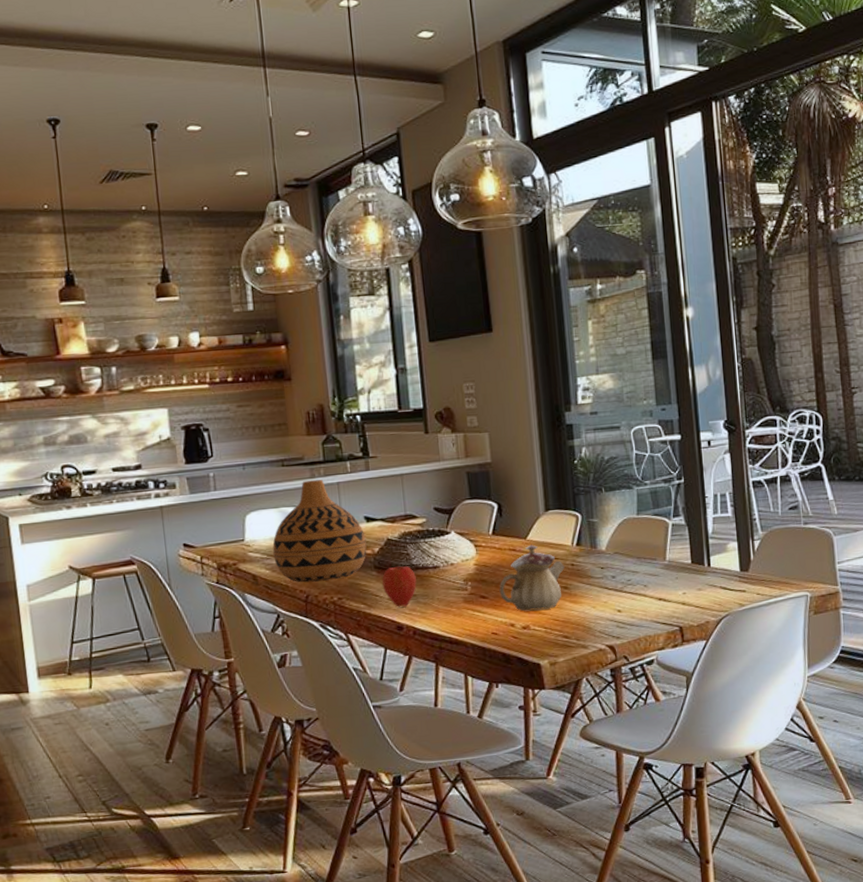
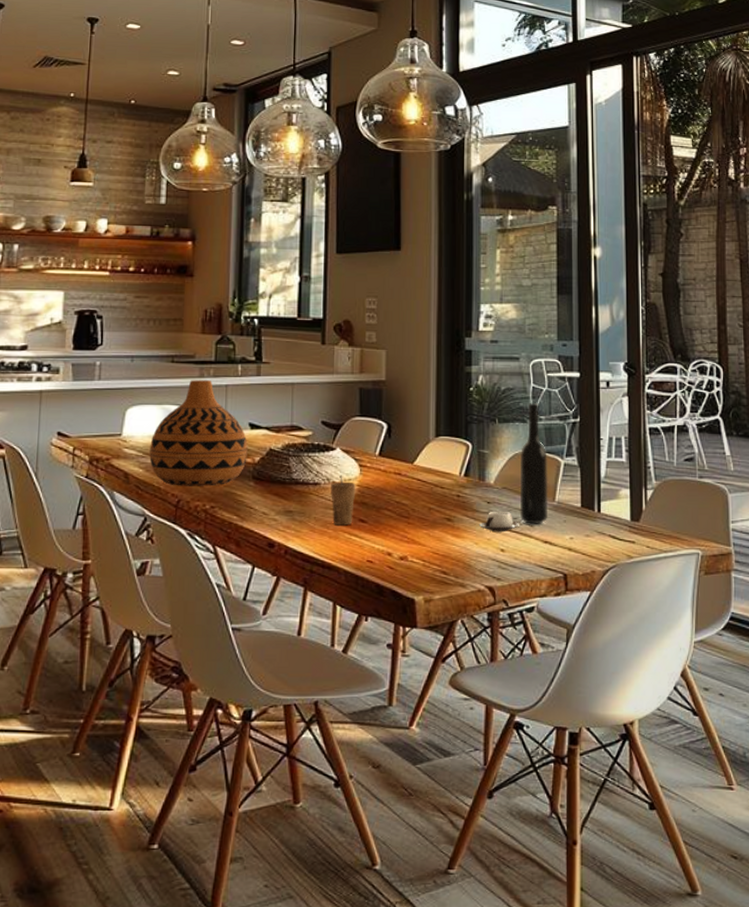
apple: present [381,566,417,607] -> none [258,478,295,523]
cup: none [450,556,475,604] -> present [331,474,356,526]
teapot: present [499,544,565,611] -> none [379,470,450,541]
cup: none [595,574,634,596] -> present [479,511,520,533]
bottle: none [629,468,660,584] -> present [519,402,549,524]

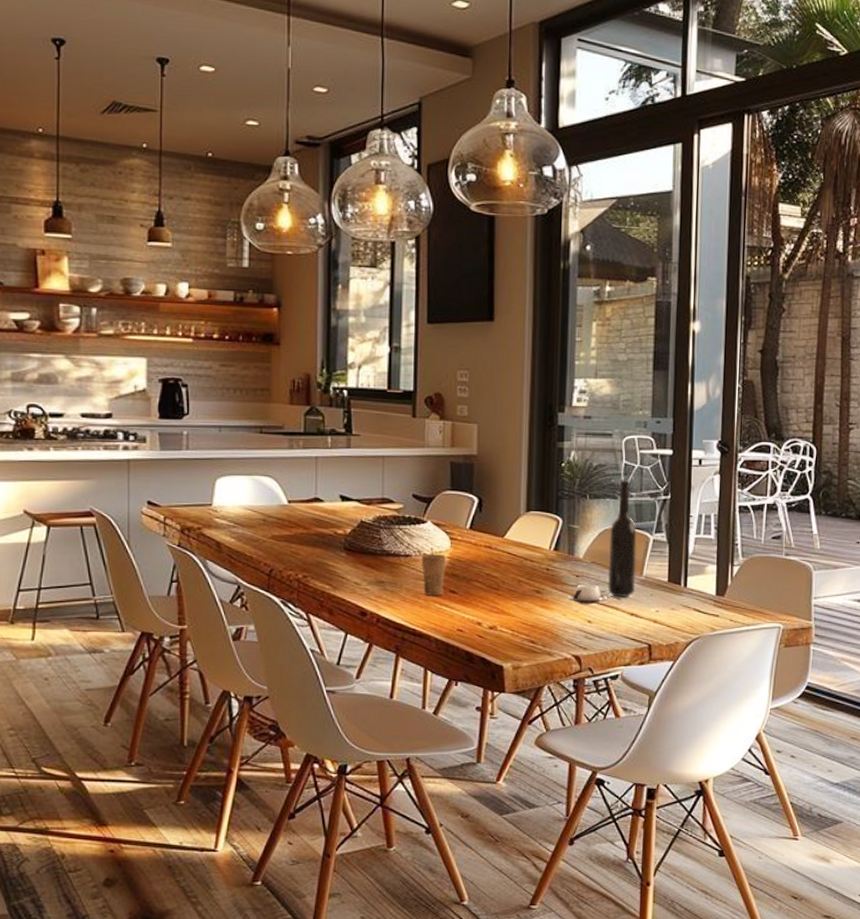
vase: present [149,380,248,486] -> none [241,451,339,557]

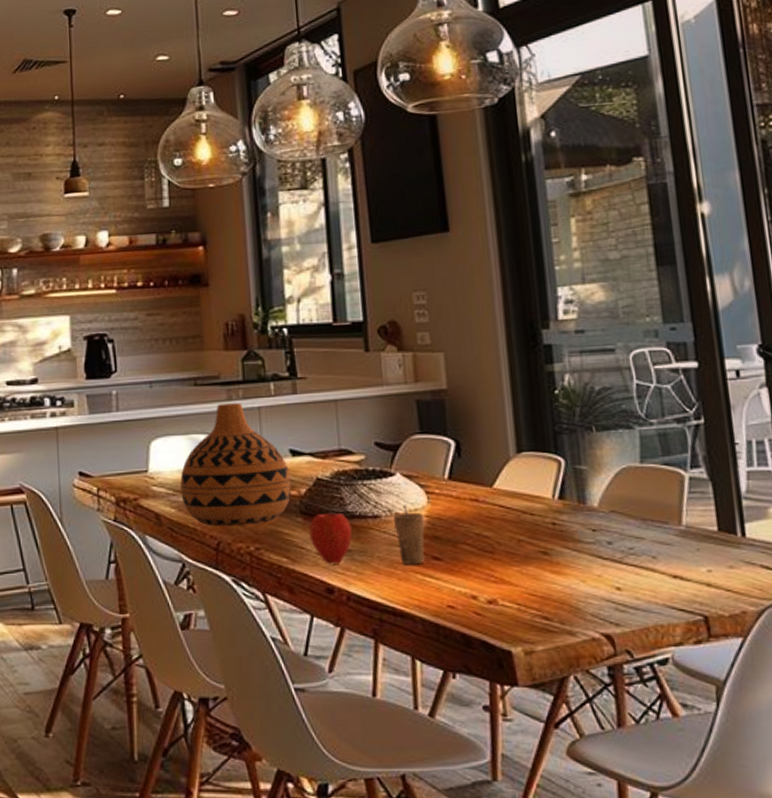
vase: none [241,451,339,557] -> present [180,403,292,526]
apple: none [350,550,386,593] -> present [309,512,352,564]
cup: present [567,584,608,605] -> none [585,539,639,567]
bottle: present [607,479,637,597] -> none [629,403,674,555]

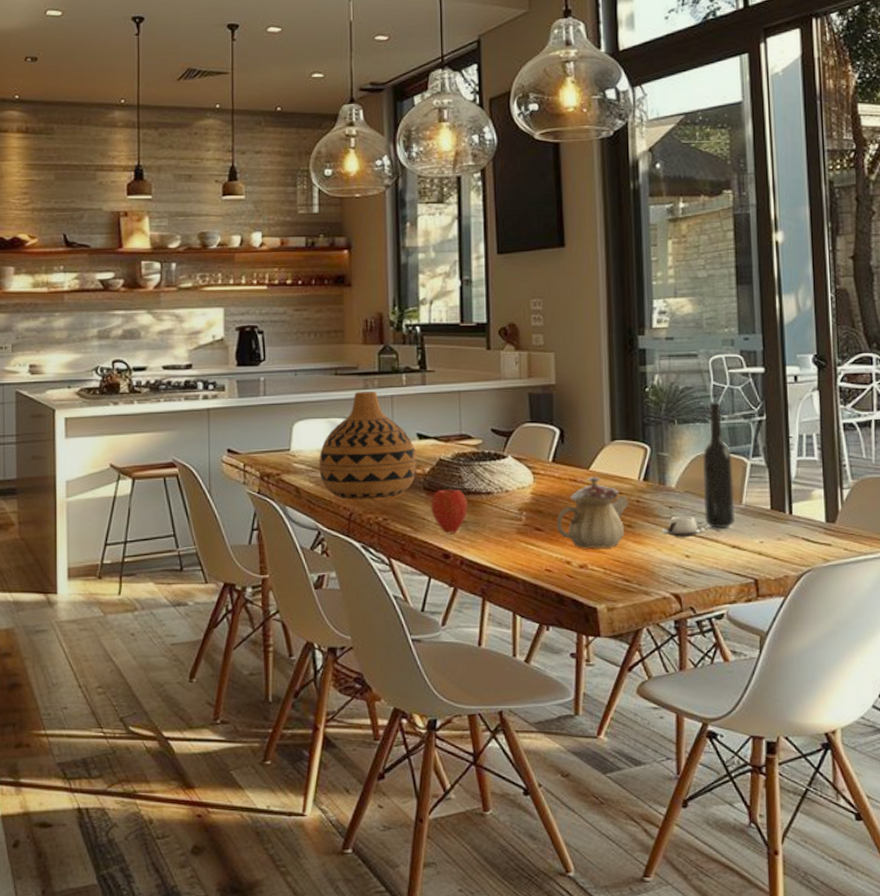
cup: present [394,504,425,565] -> none [504,482,531,535]
teapot: none [457,494,543,581] -> present [556,476,629,549]
cup: none [585,539,639,567] -> present [662,515,706,538]
bottle: none [629,403,674,555] -> present [703,401,735,529]

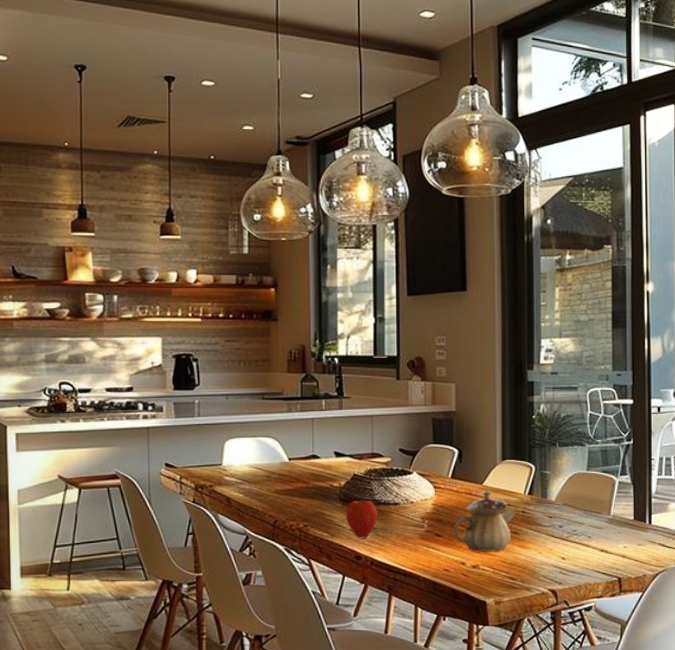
vase: present [319,391,417,499] -> none [247,414,334,508]
cup: present [662,515,706,538] -> none [542,524,579,543]
bottle: present [703,401,735,529] -> none [578,427,605,535]

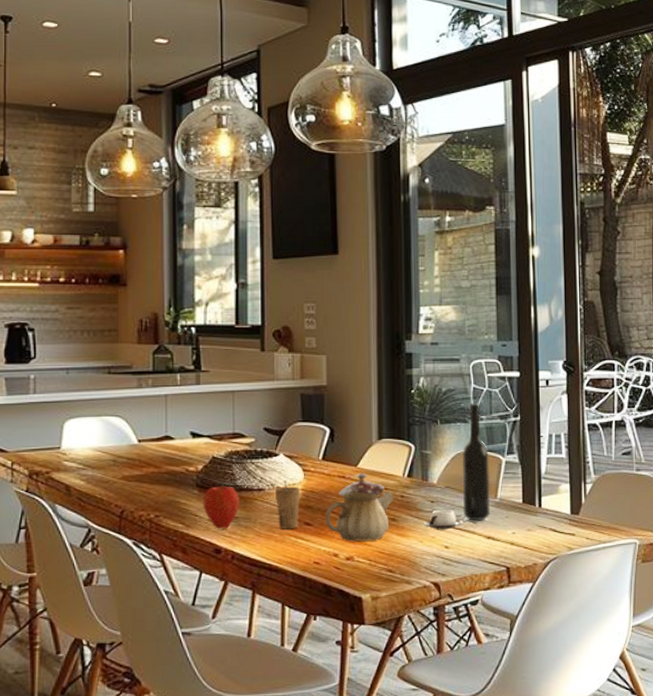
cup: none [409,495,432,540] -> present [275,479,301,529]
cup: none [542,524,579,543] -> present [423,509,464,530]
bottle: none [578,427,605,535] -> present [462,402,491,521]

